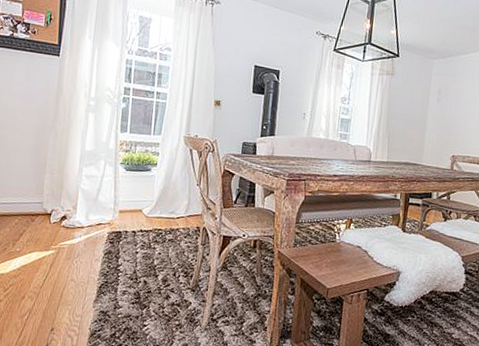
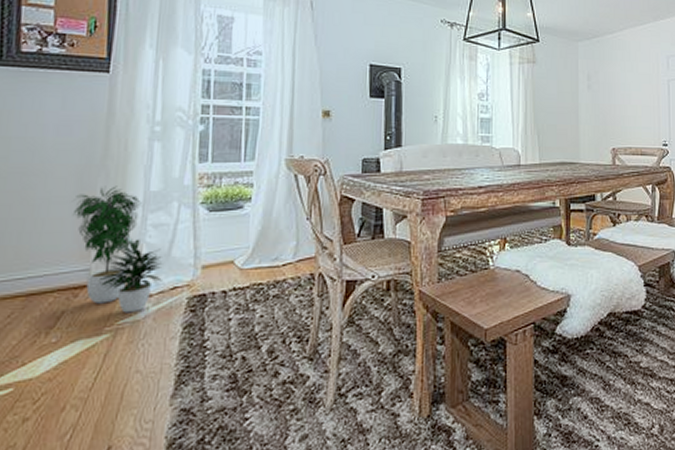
potted plant: none [32,142,92,238] -> present [72,186,164,313]

